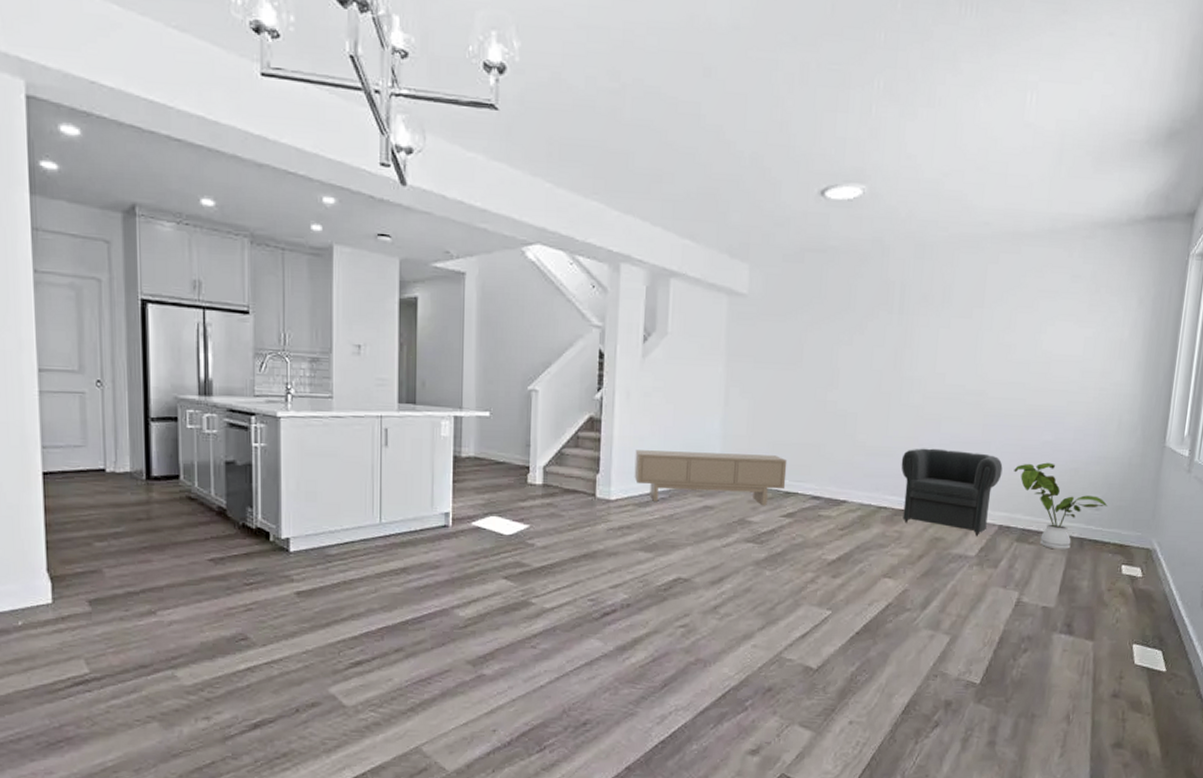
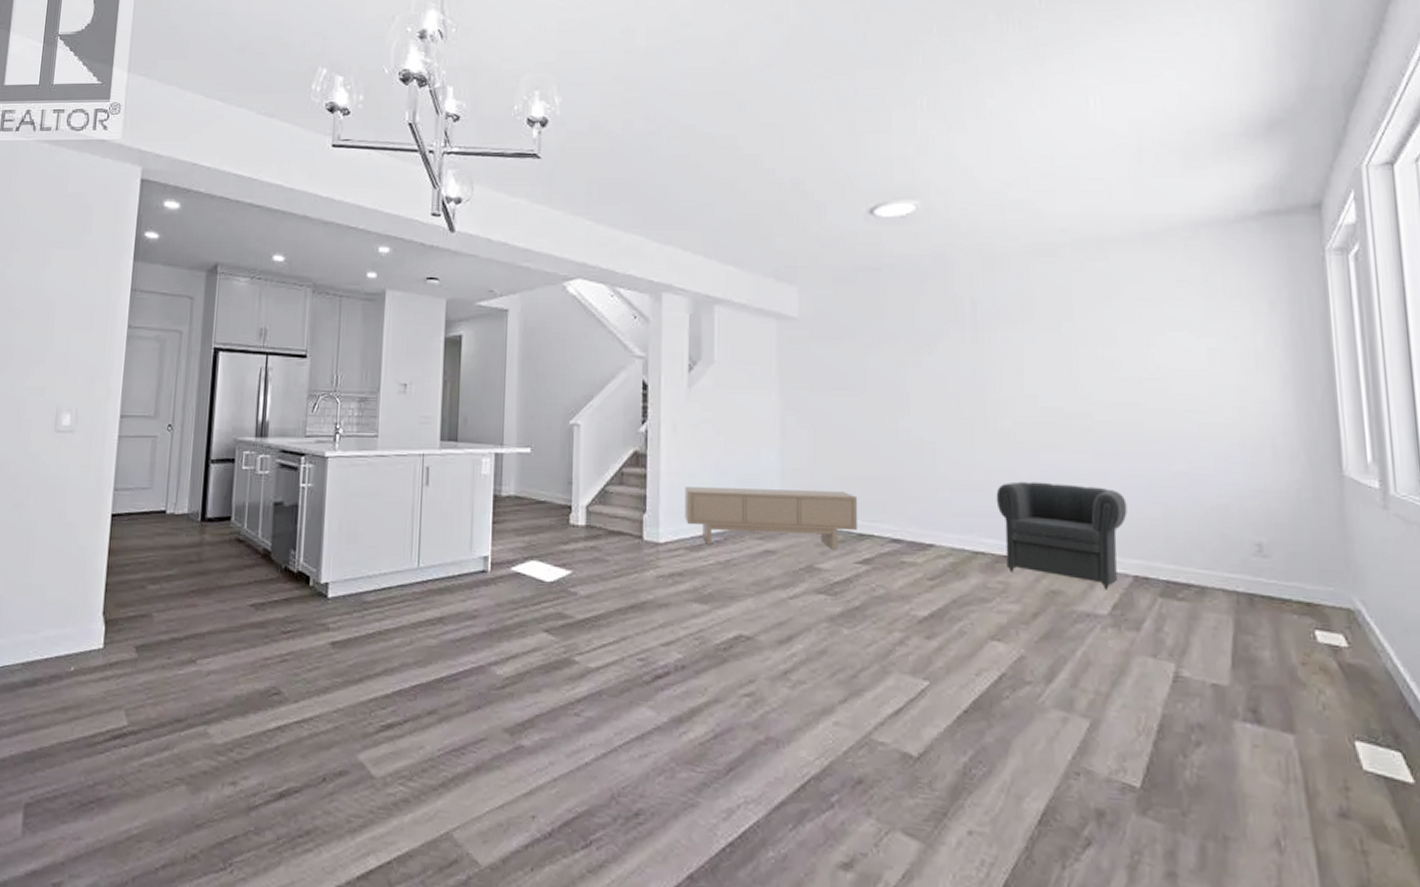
house plant: present [1014,462,1108,550] -> none [1142,497,1279,609]

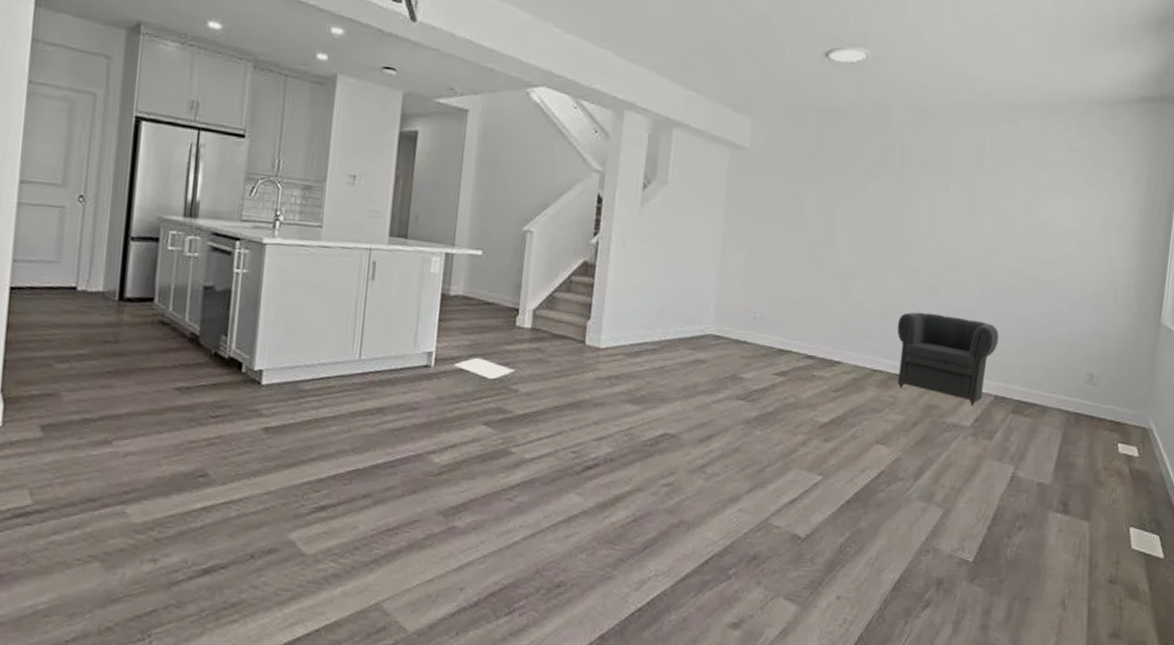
sideboard: present [684,487,858,551] -> none [625,298,783,363]

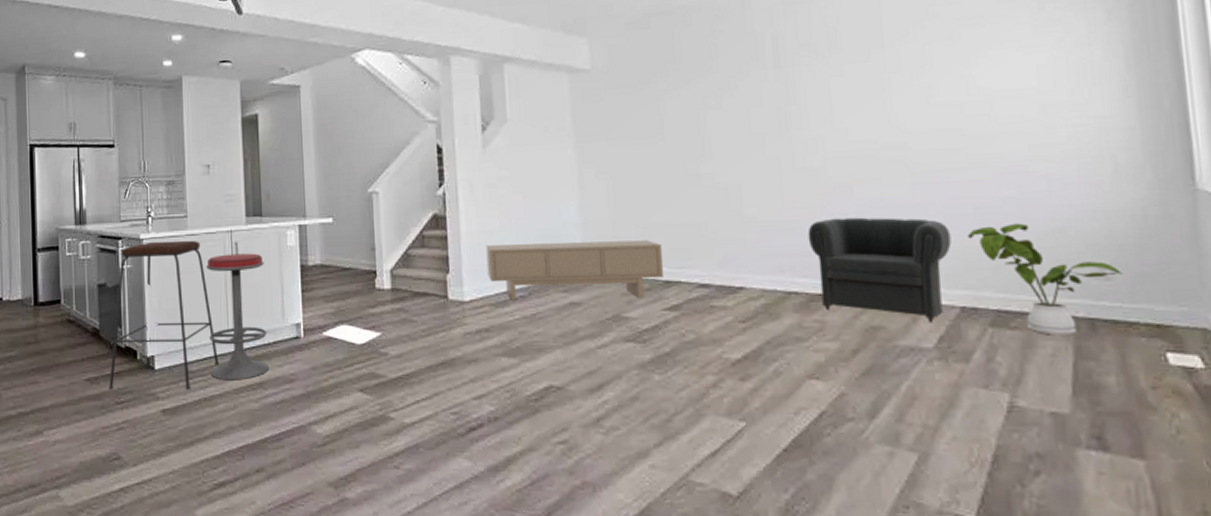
bar stool: none [203,247,338,410] -> present [109,240,220,390]
bar stool: none [326,272,403,404] -> present [207,253,269,381]
sideboard: none [625,298,783,363] -> present [486,240,665,302]
house plant: none [1010,333,1104,425] -> present [967,223,1123,335]

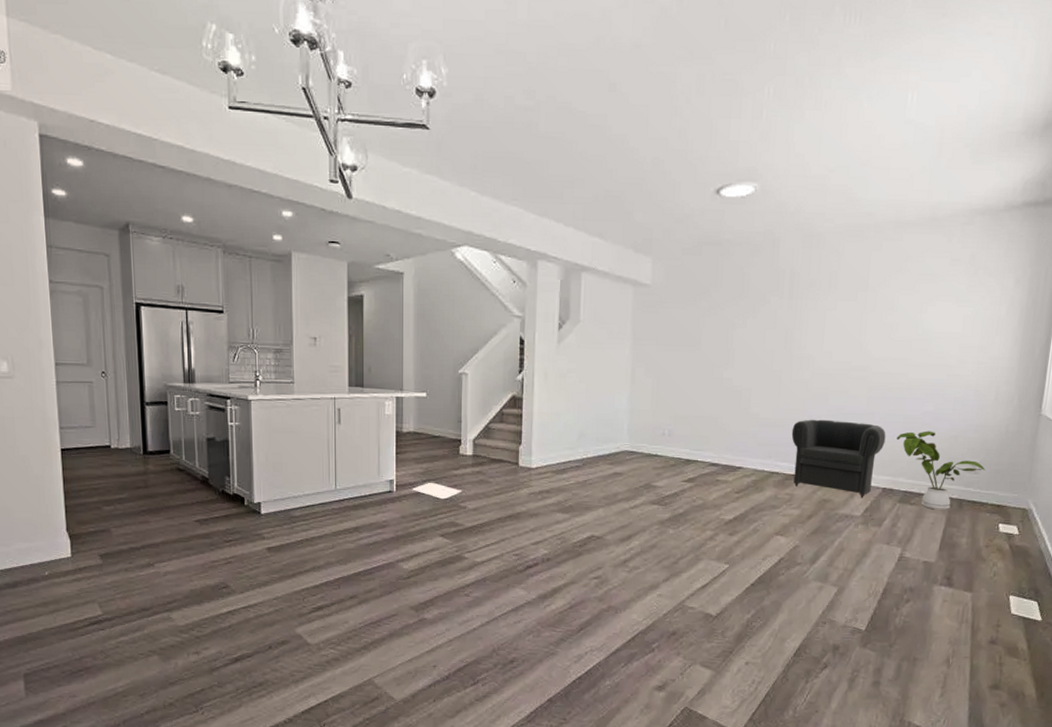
bar stool: present [109,240,220,390] -> none [217,403,321,532]
bar stool: present [207,253,269,381] -> none [311,418,364,525]
sideboard: present [486,240,665,302] -> none [552,424,688,473]

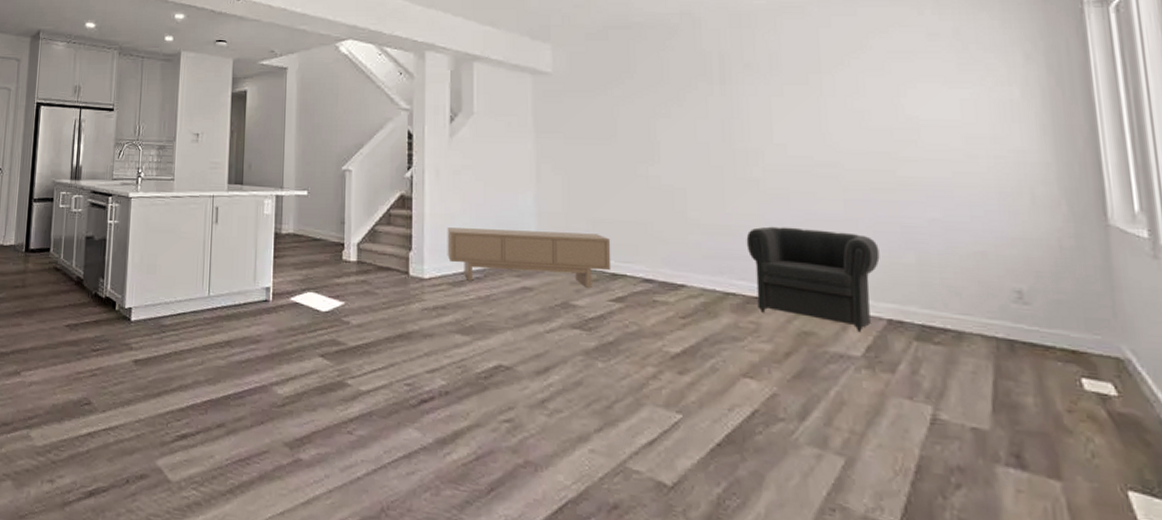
sideboard: none [552,424,688,473] -> present [447,227,612,289]
house plant: present [896,431,986,510] -> none [895,244,1040,355]

